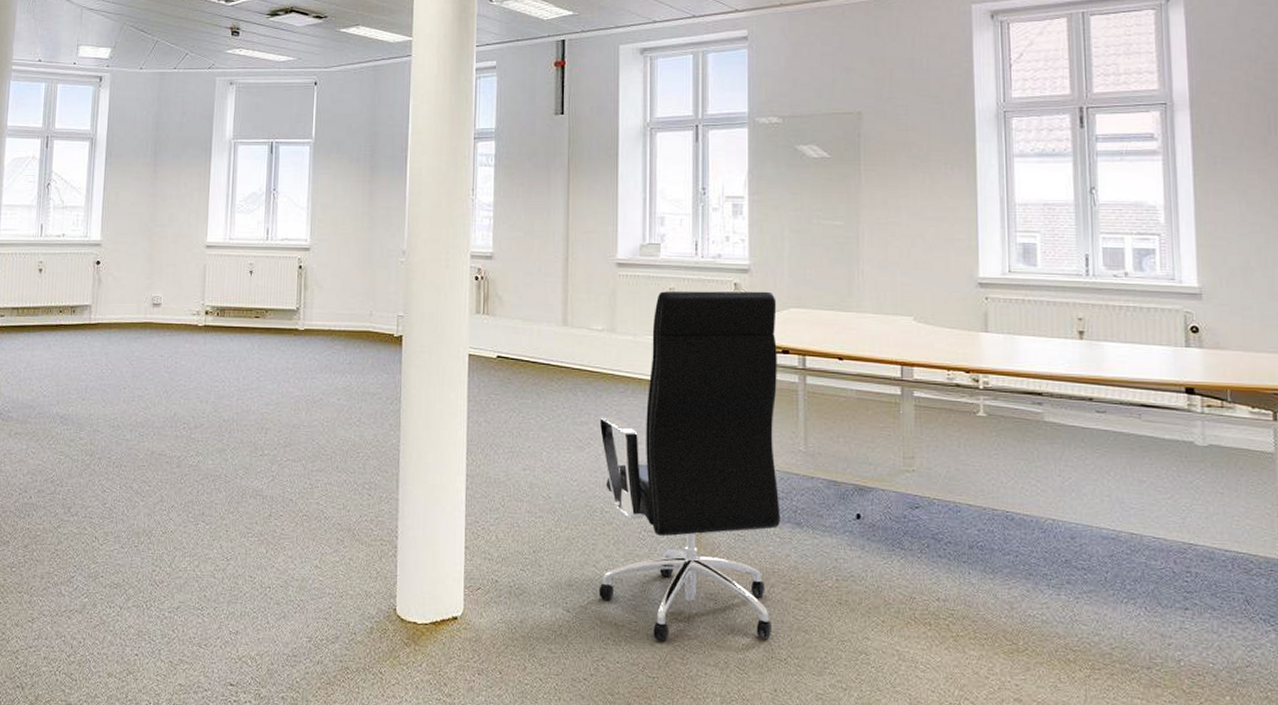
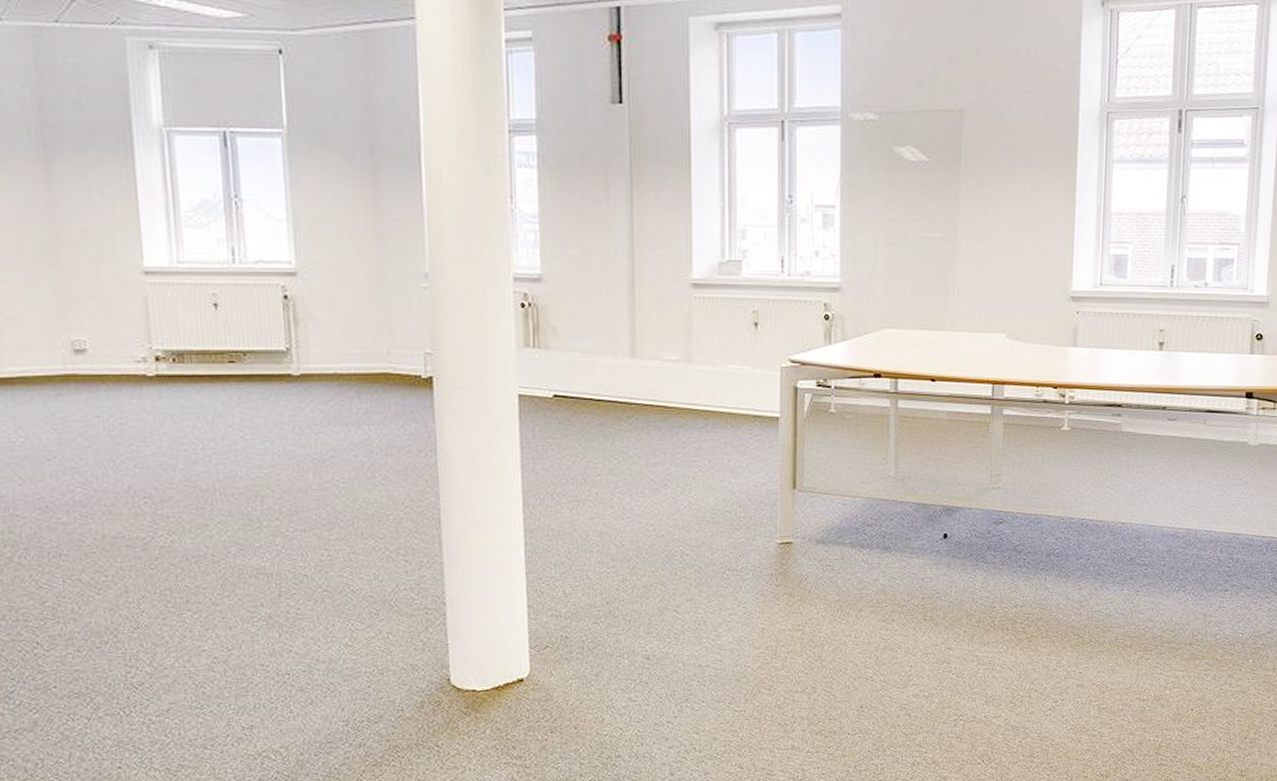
office chair: present [598,291,780,641] -> none [676,311,869,676]

